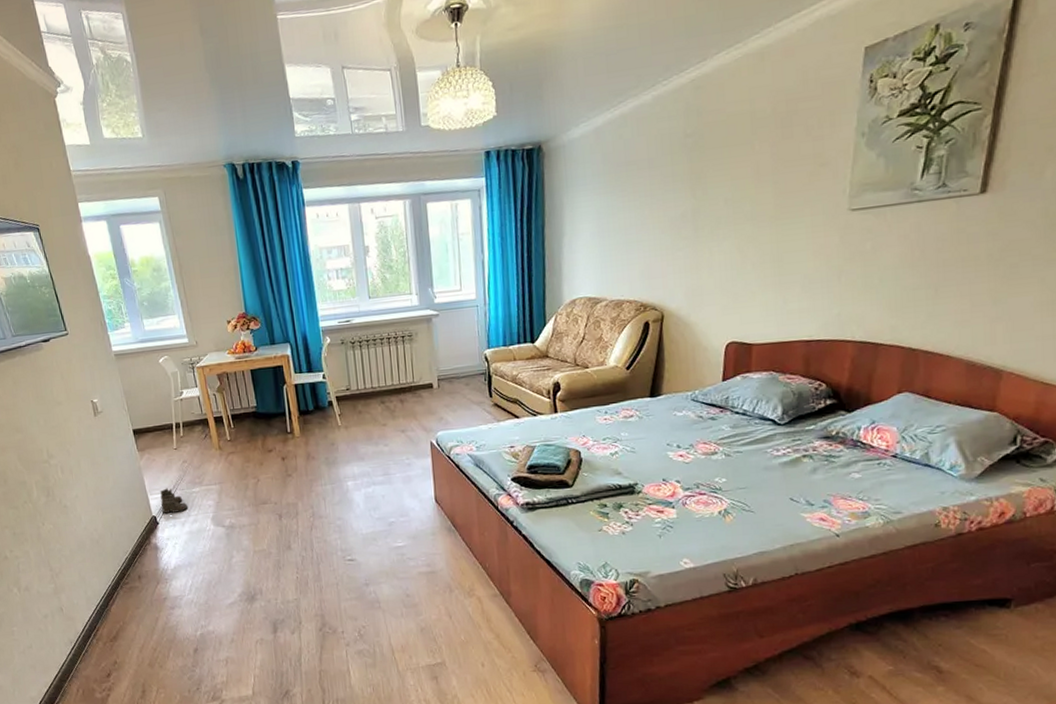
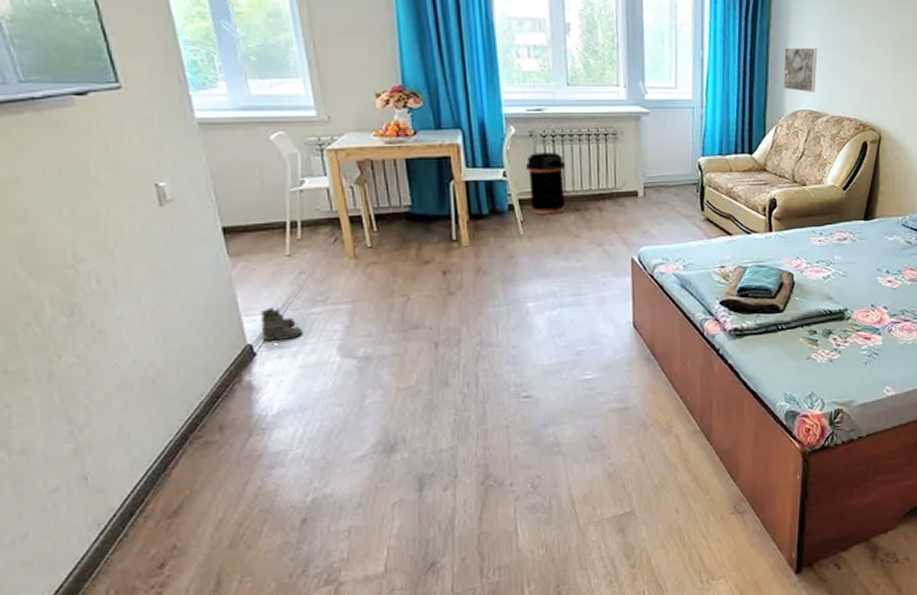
trash can: none [339,355,373,409] -> present [525,152,566,215]
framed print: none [559,237,593,281] -> present [783,47,818,92]

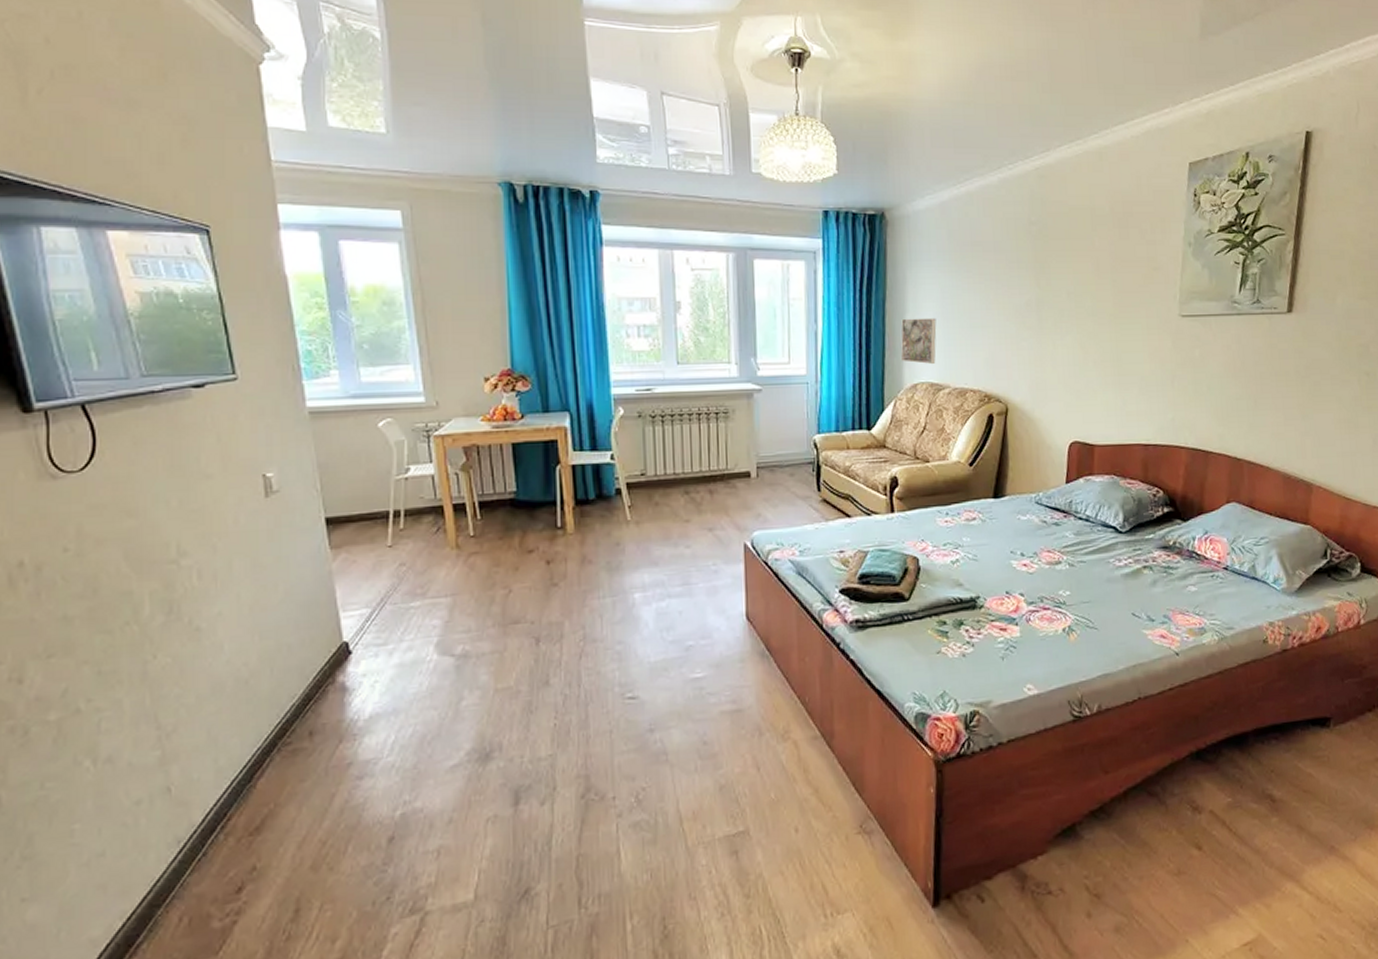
boots: present [261,307,304,343] -> none [358,601,401,641]
trash can: present [525,152,566,215] -> none [633,433,676,499]

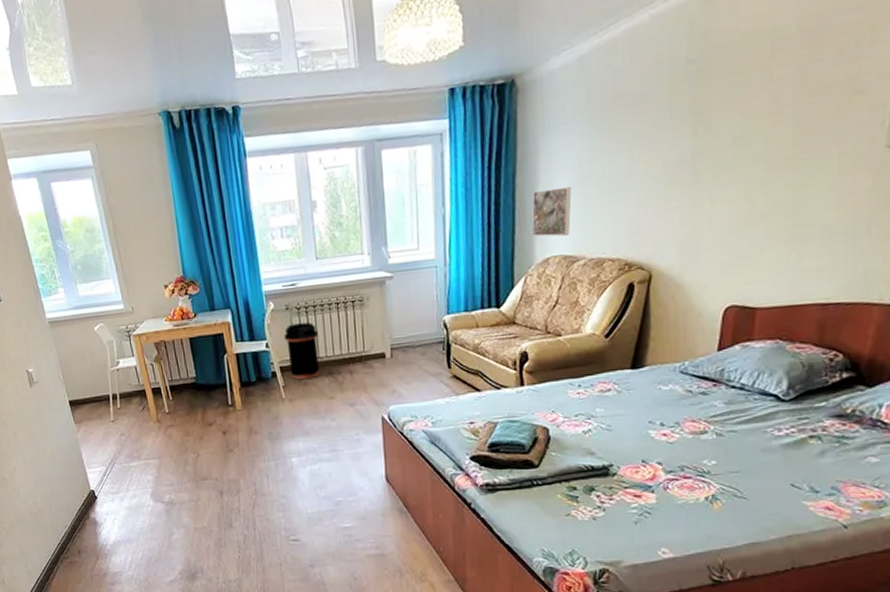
trash can: none [633,433,676,499] -> present [283,322,320,380]

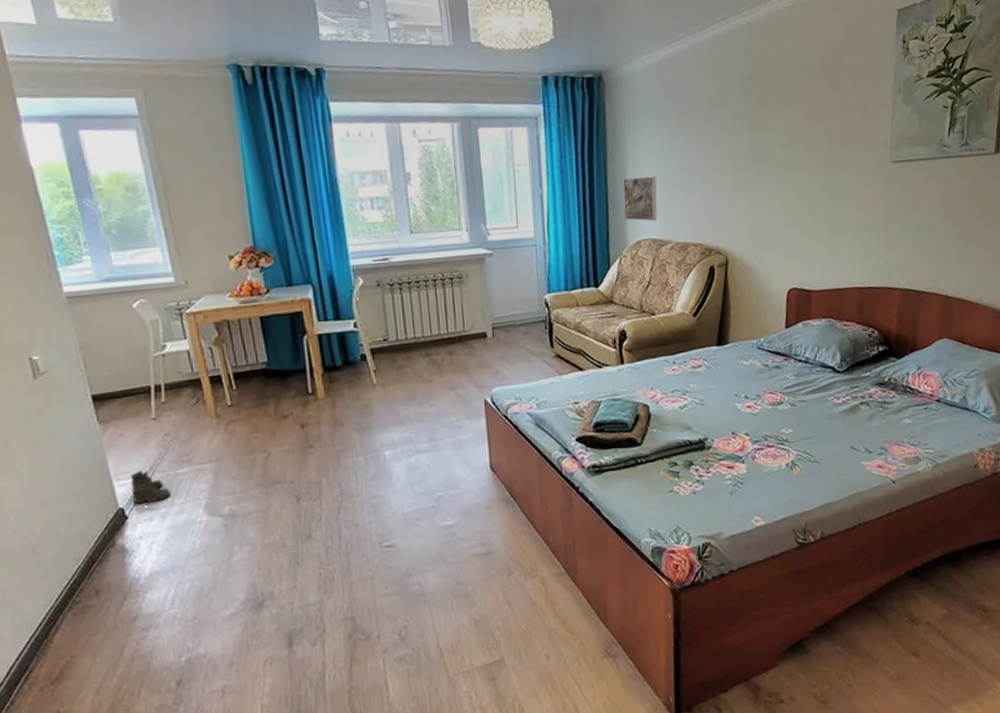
boots: none [98,462,127,490] -> present [130,470,172,506]
trash can: present [283,322,320,380] -> none [374,300,416,363]

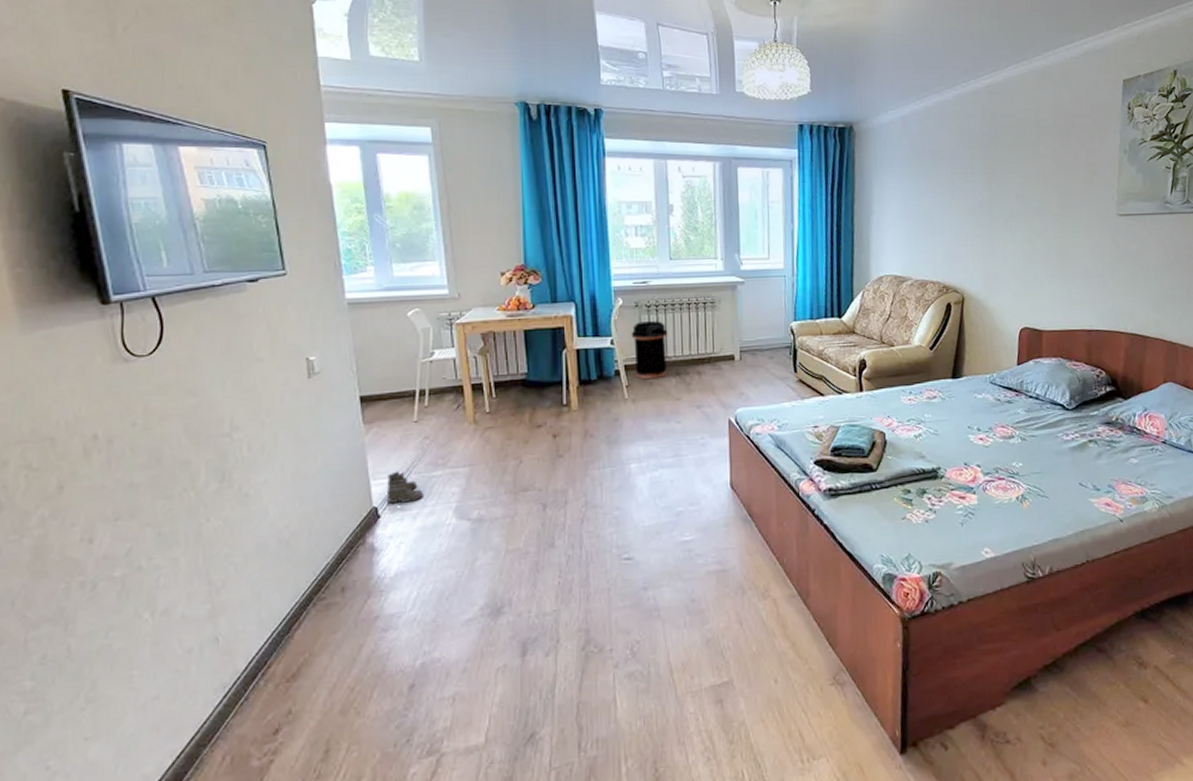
trash can: none [374,300,416,363] -> present [631,321,668,380]
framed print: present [623,176,658,221] -> none [868,218,900,259]

